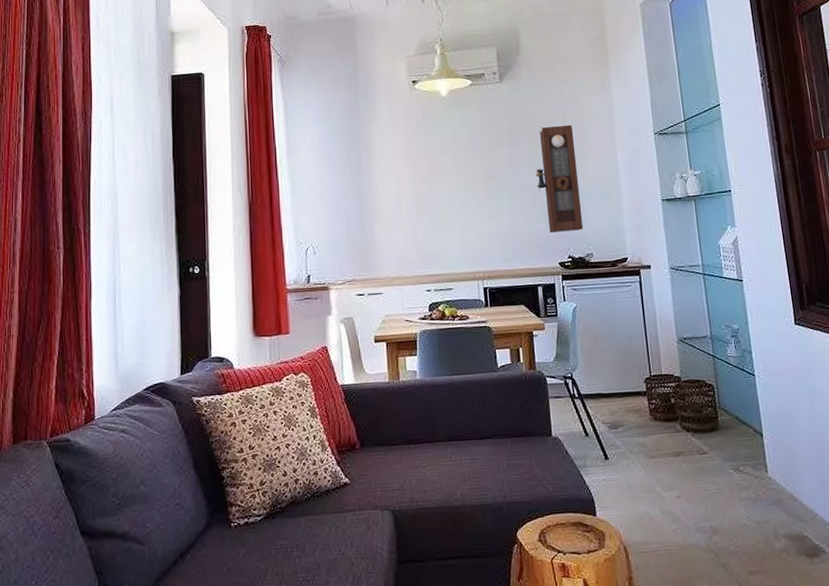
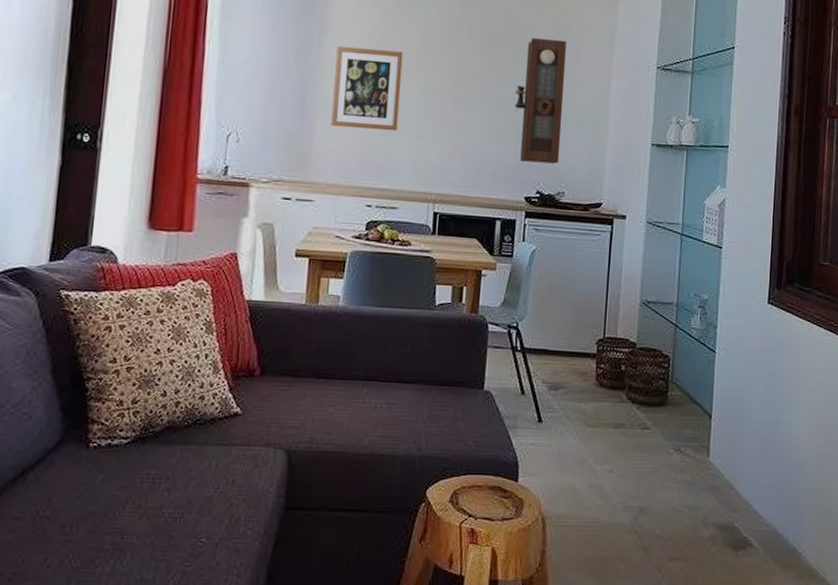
wall art: none [383,158,442,229] -> present [331,45,404,132]

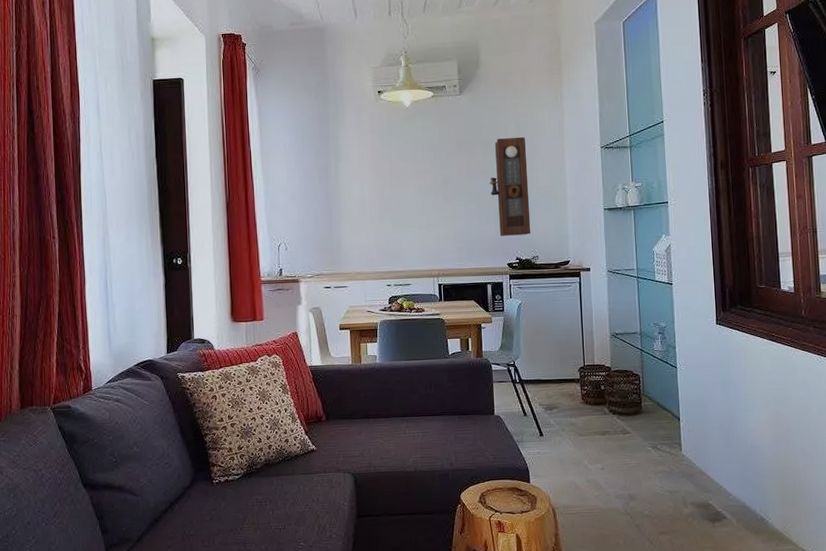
wall art: present [331,45,404,132] -> none [349,164,403,229]

